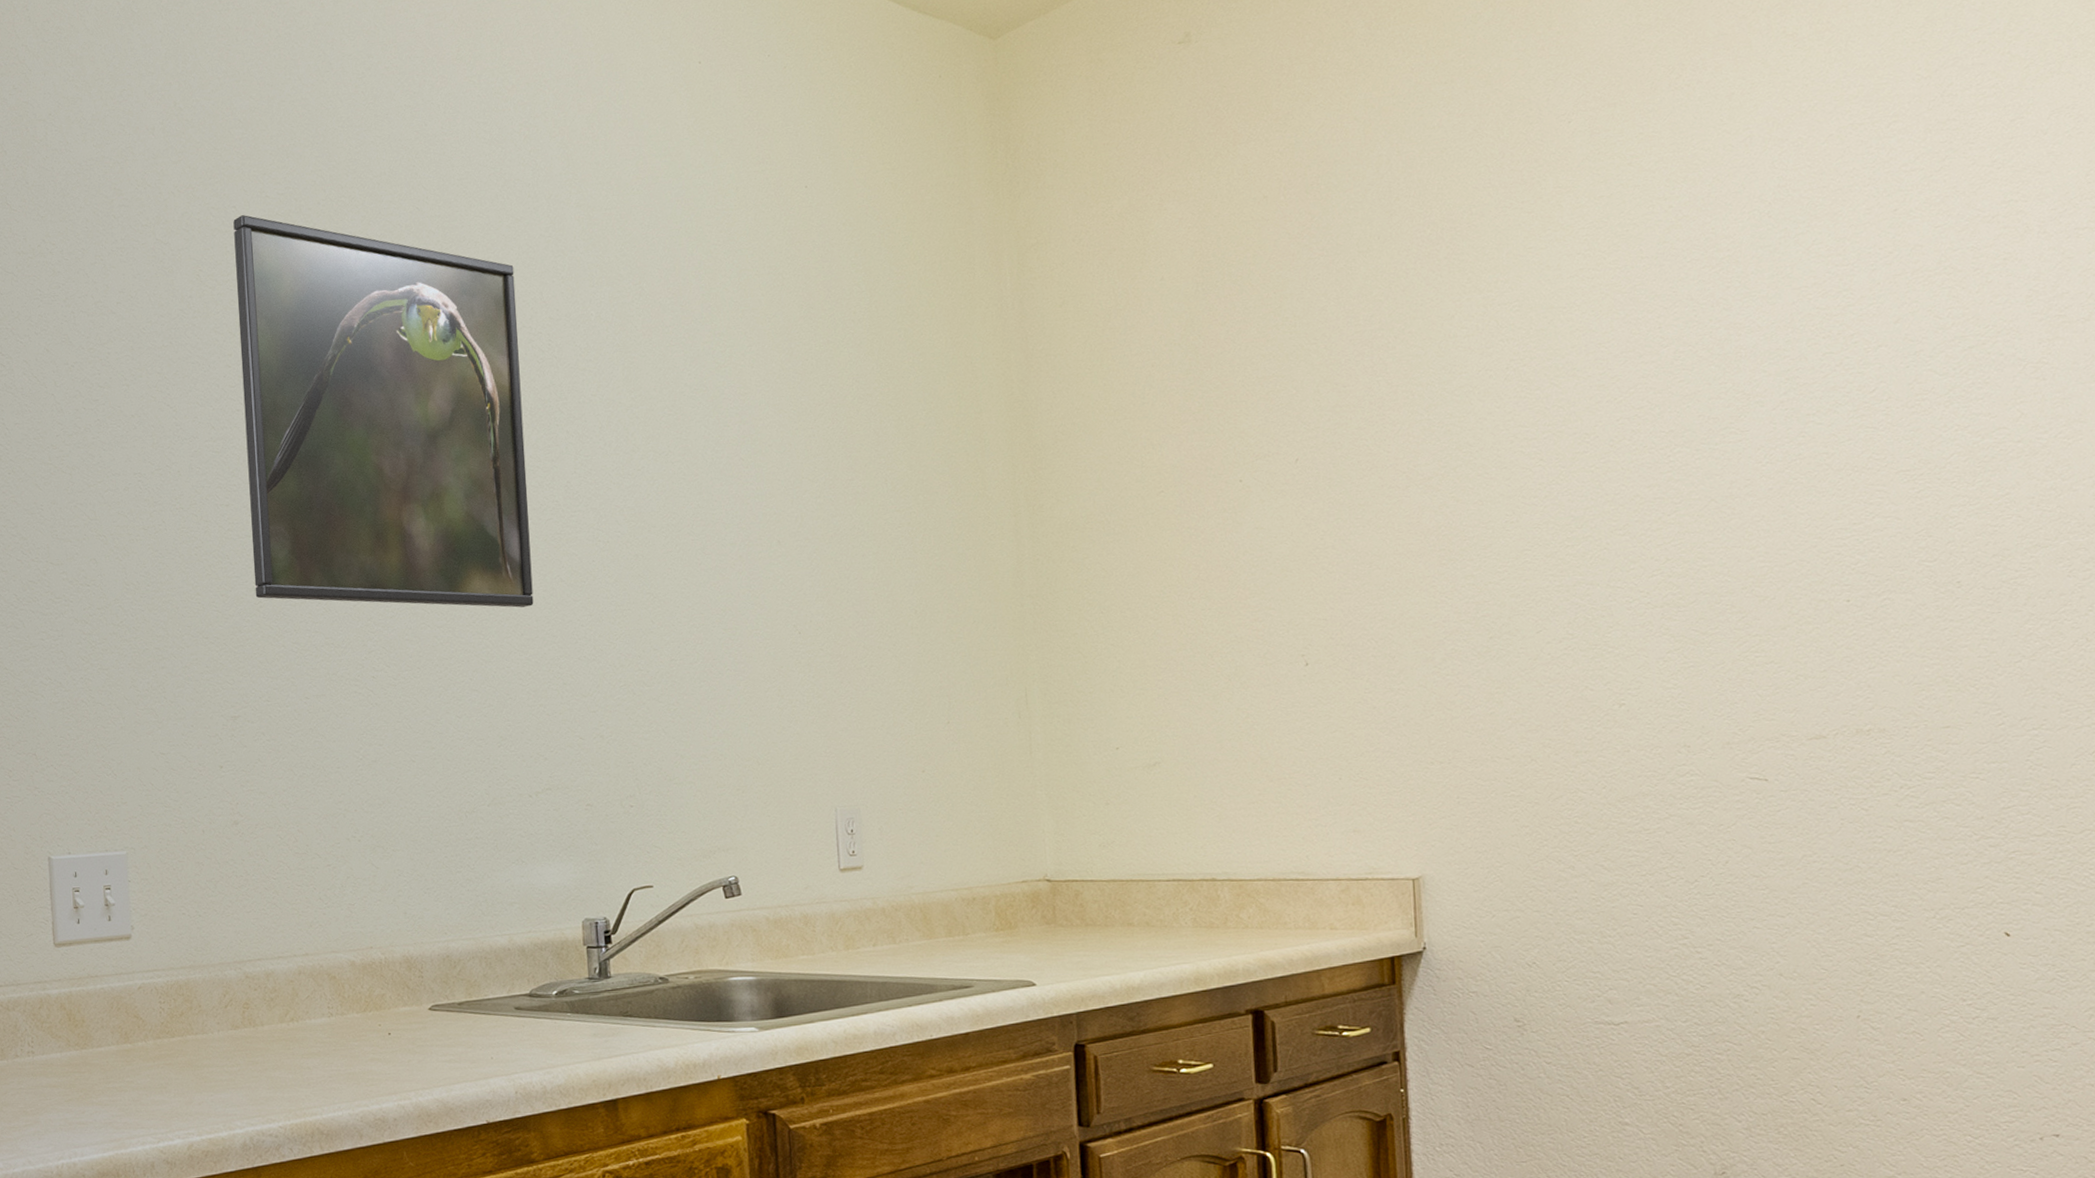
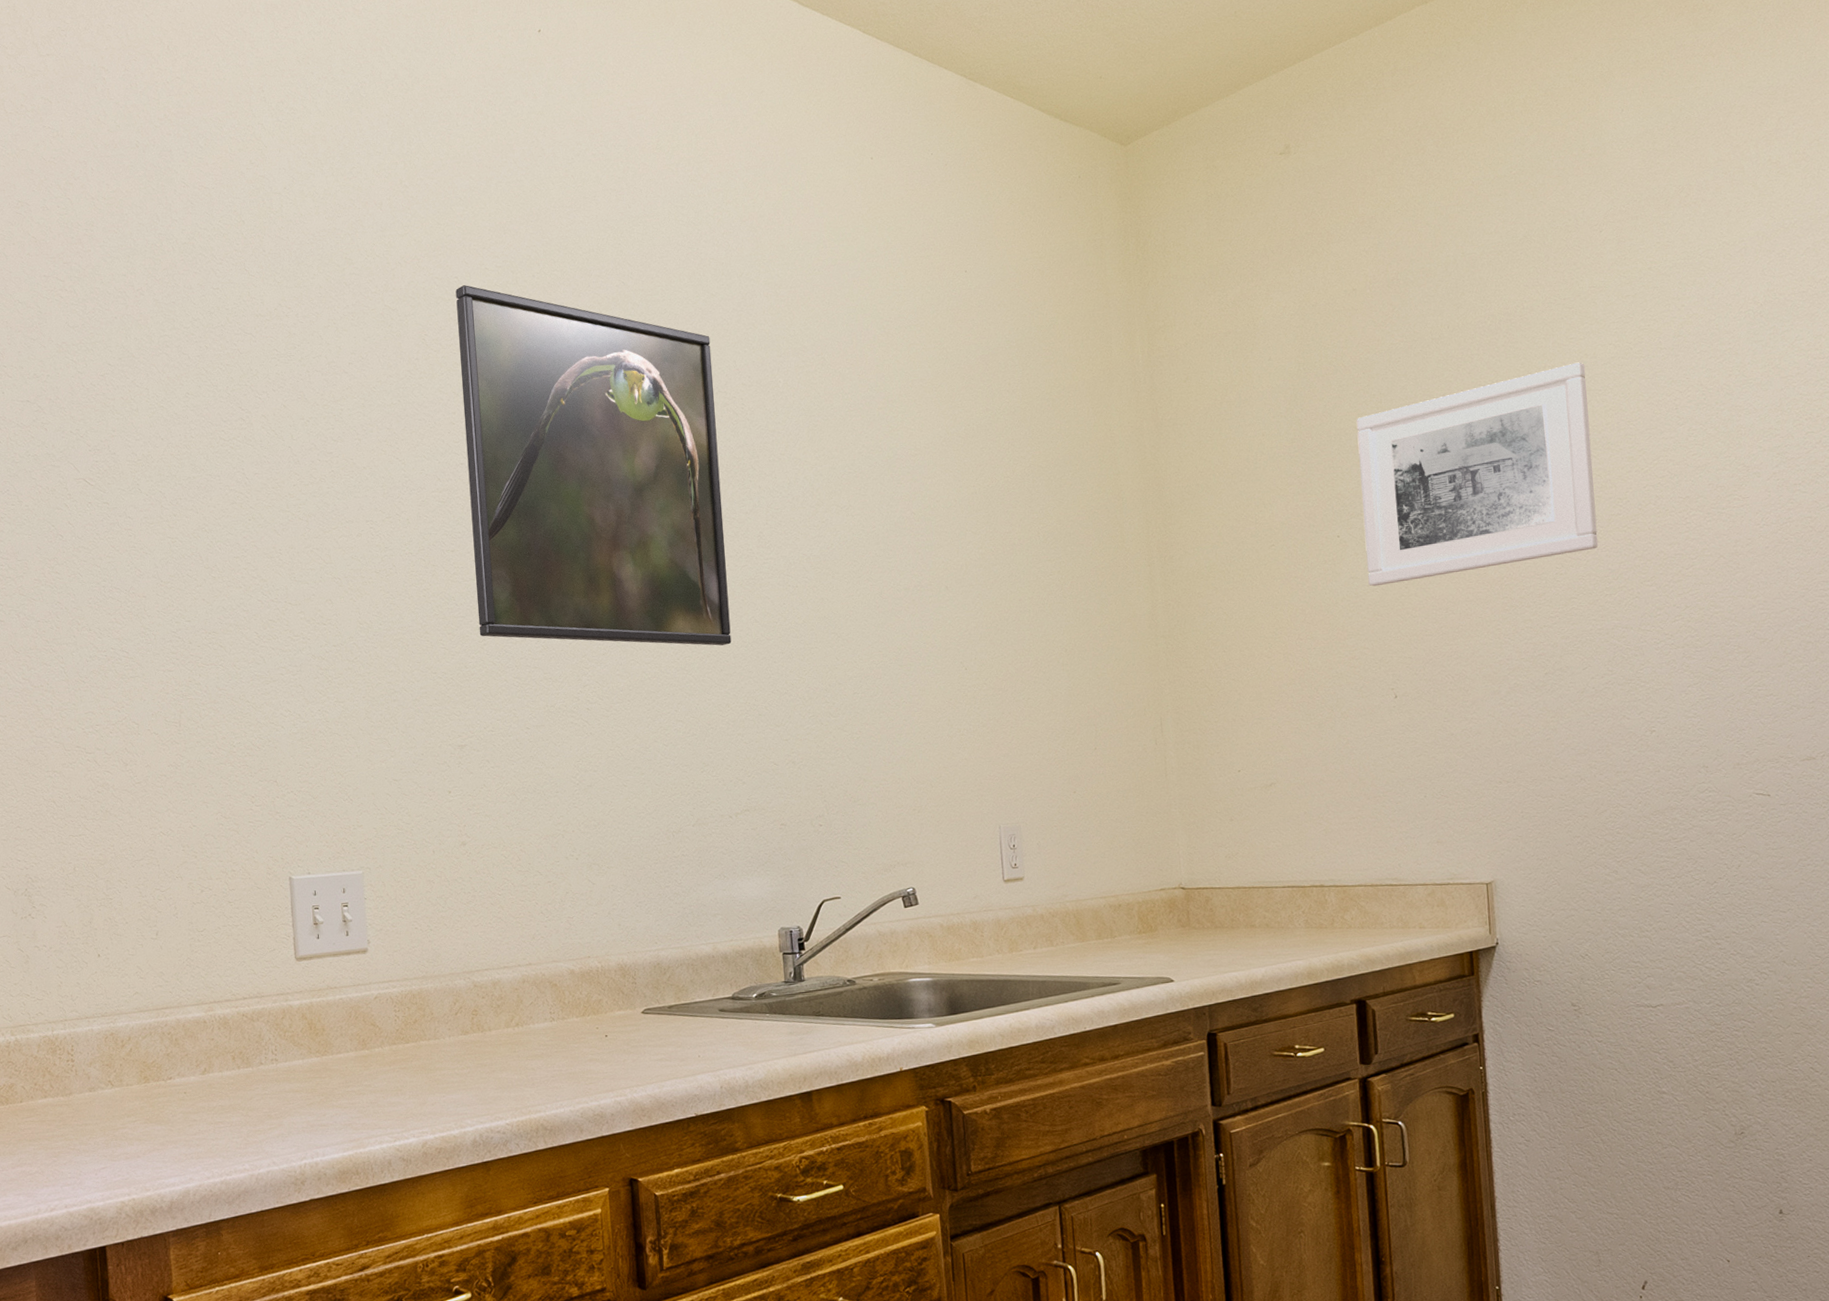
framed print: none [1264,275,1559,538] -> present [1356,362,1599,587]

